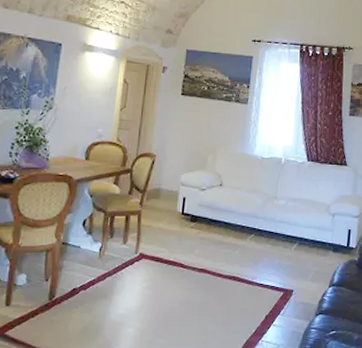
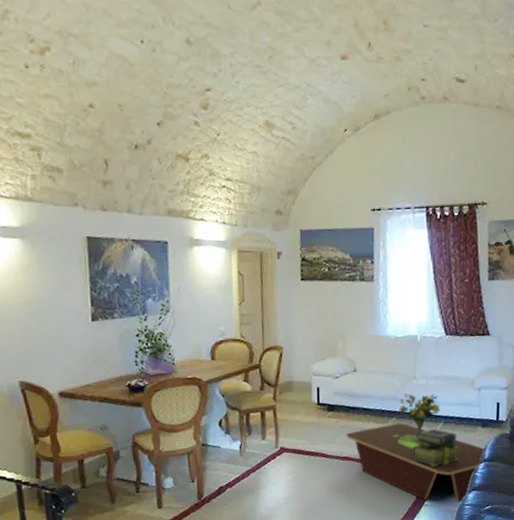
coffee table: none [205,240,336,325] -> present [346,423,486,503]
bouquet: none [249,212,297,266] -> present [392,393,441,448]
stack of books: none [266,248,310,286] -> present [412,428,458,466]

